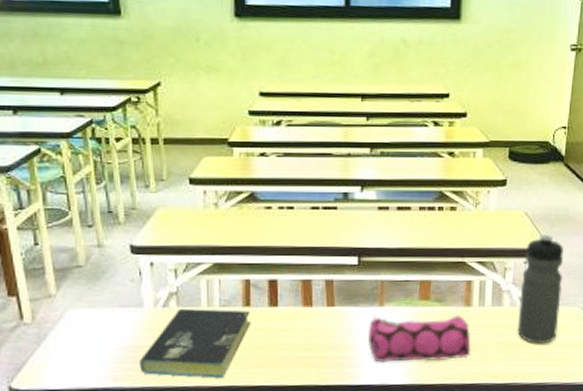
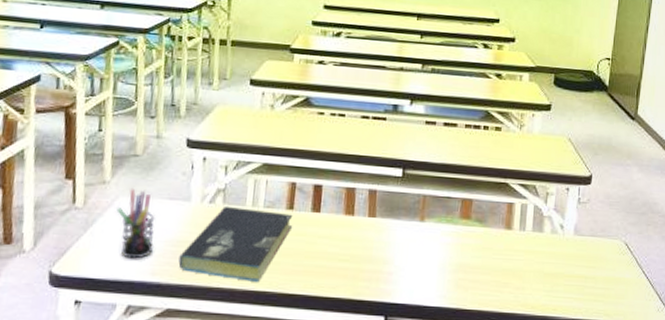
pen holder: none [67,300,111,368] -> present [116,189,155,259]
pencil case: present [368,314,471,363] -> none [406,230,511,285]
water bottle: present [517,235,563,344] -> none [557,162,606,277]

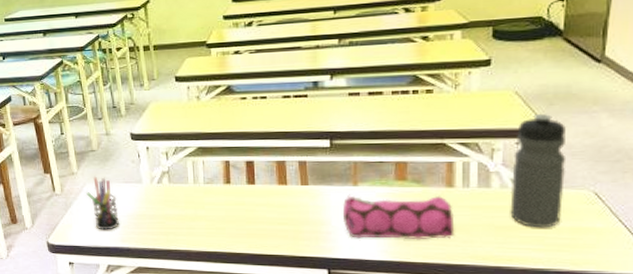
book: present [178,205,293,282] -> none [141,184,231,244]
pencil case: none [406,230,511,285] -> present [342,194,455,240]
water bottle: none [557,162,606,277] -> present [510,114,567,228]

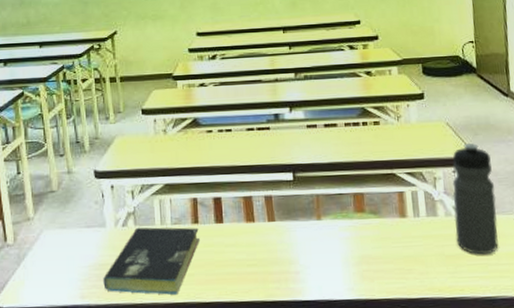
pen holder: present [86,177,119,230] -> none [43,222,79,286]
book: none [141,184,231,244] -> present [103,227,199,295]
pencil case: present [342,194,455,240] -> none [308,226,412,277]

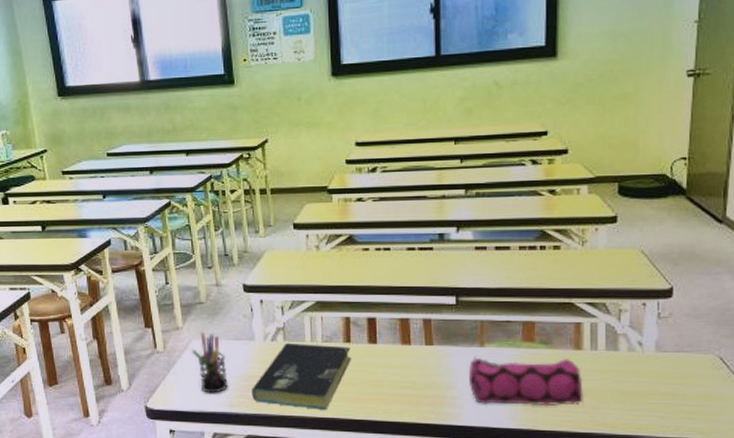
pen holder: none [43,222,79,286] -> present [192,333,228,393]
pencil case: none [308,226,412,277] -> present [468,356,583,407]
water bottle: present [452,143,499,255] -> none [638,275,692,394]

